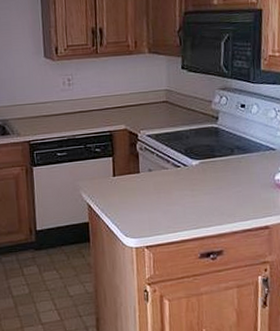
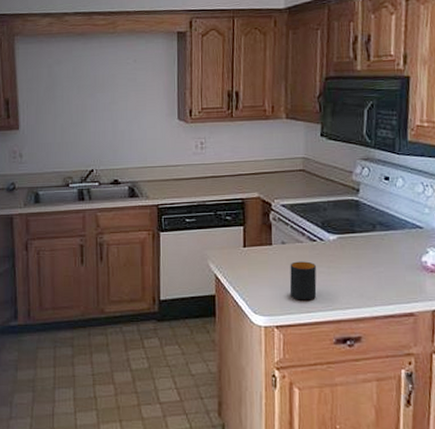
mug: none [157,186,182,222] -> present [289,261,317,300]

